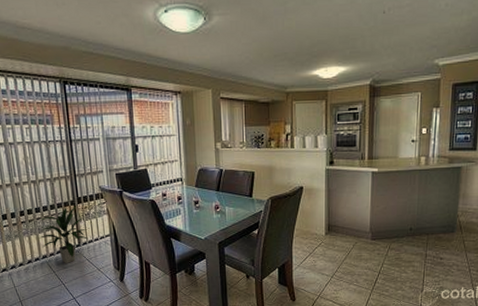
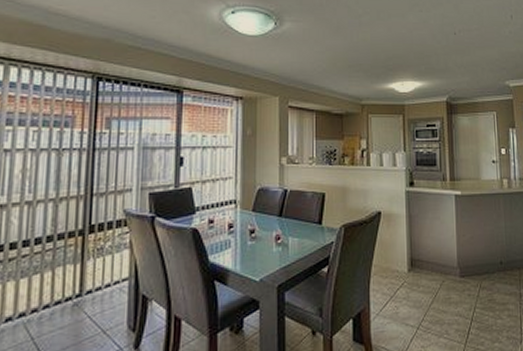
indoor plant: present [38,206,87,263] -> none [18,236,95,324]

